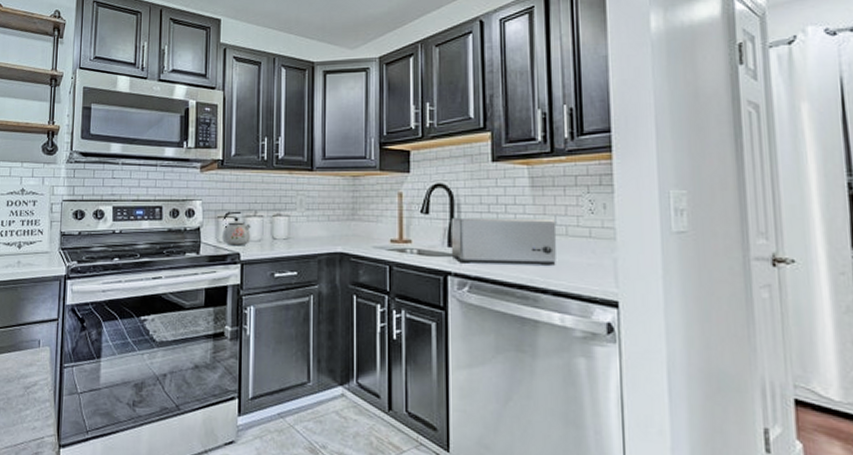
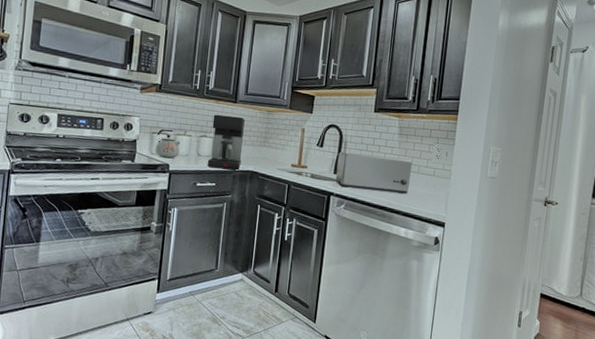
coffee maker: none [285,187,327,253] -> present [207,114,246,170]

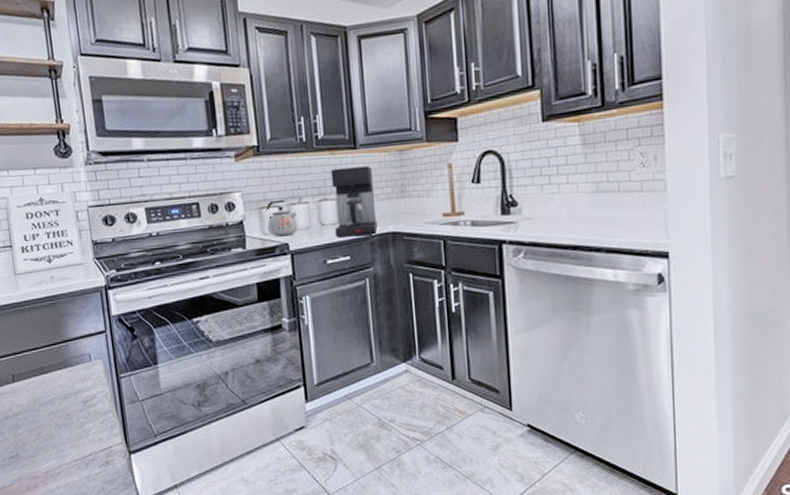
toaster: present [335,151,413,194] -> none [503,176,610,231]

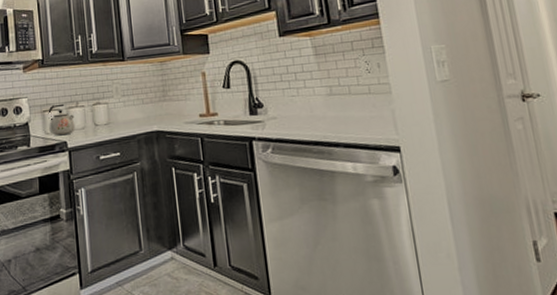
coffee maker: present [330,165,378,238] -> none [103,74,144,136]

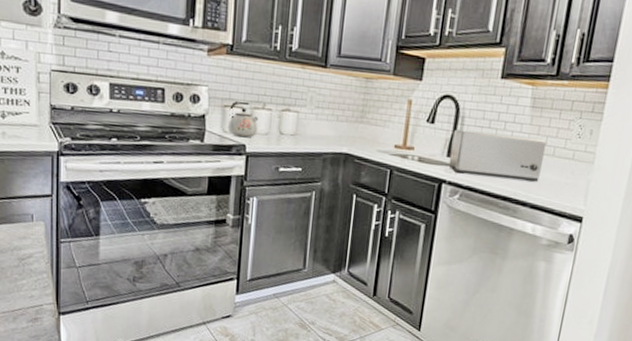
toaster: none [249,81,344,129] -> present [448,129,547,182]

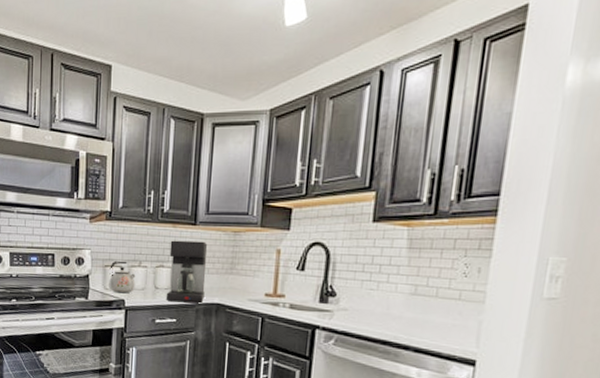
coffee maker: none [291,82,338,151] -> present [166,240,208,302]
toaster: present [448,129,547,182] -> none [321,275,428,325]

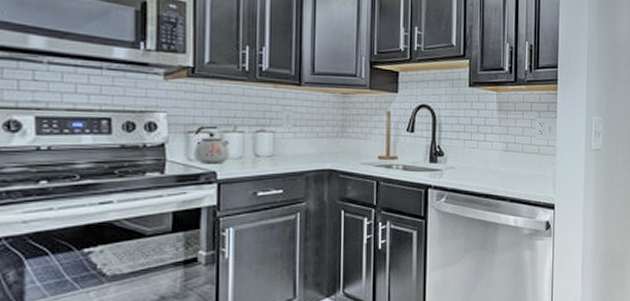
coffee maker: present [166,240,208,302] -> none [269,101,316,171]

